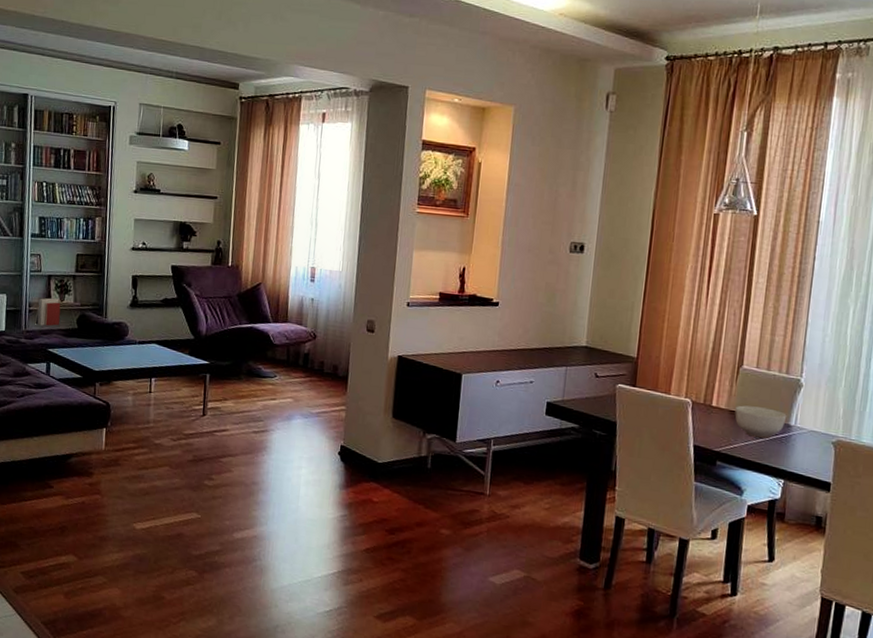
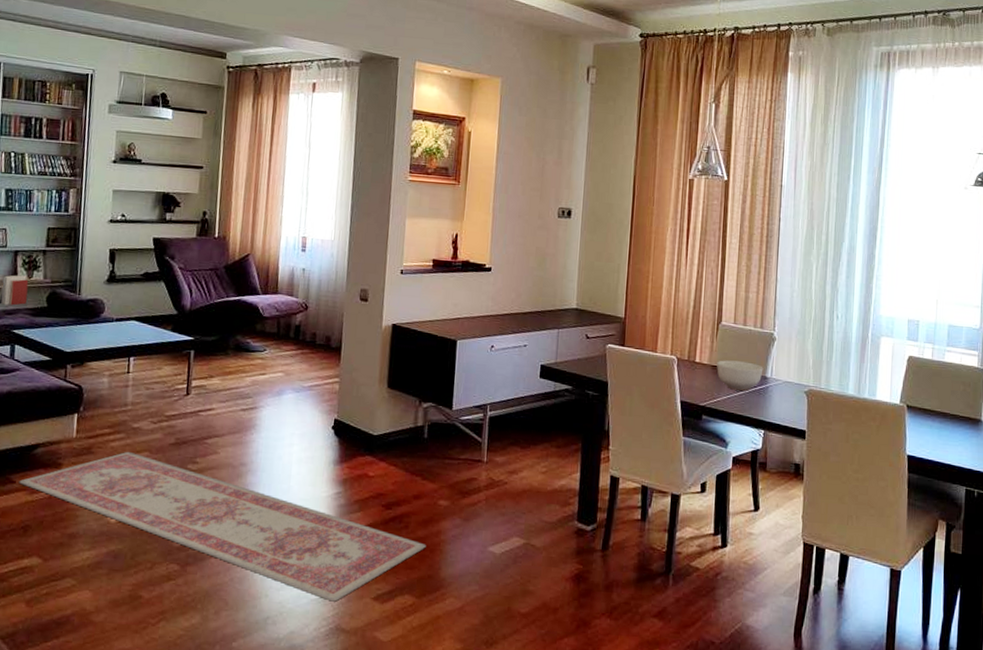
rug: none [56,465,428,617] -> present [19,451,426,602]

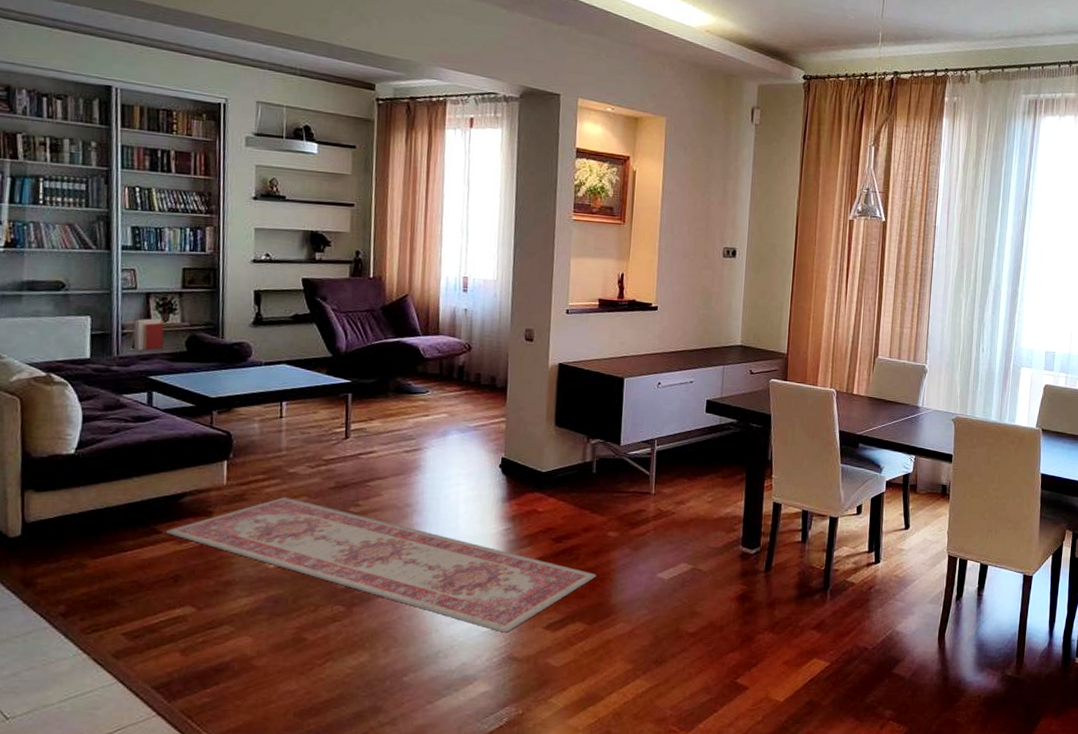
bowl: present [716,360,764,391] -> none [872,391,916,420]

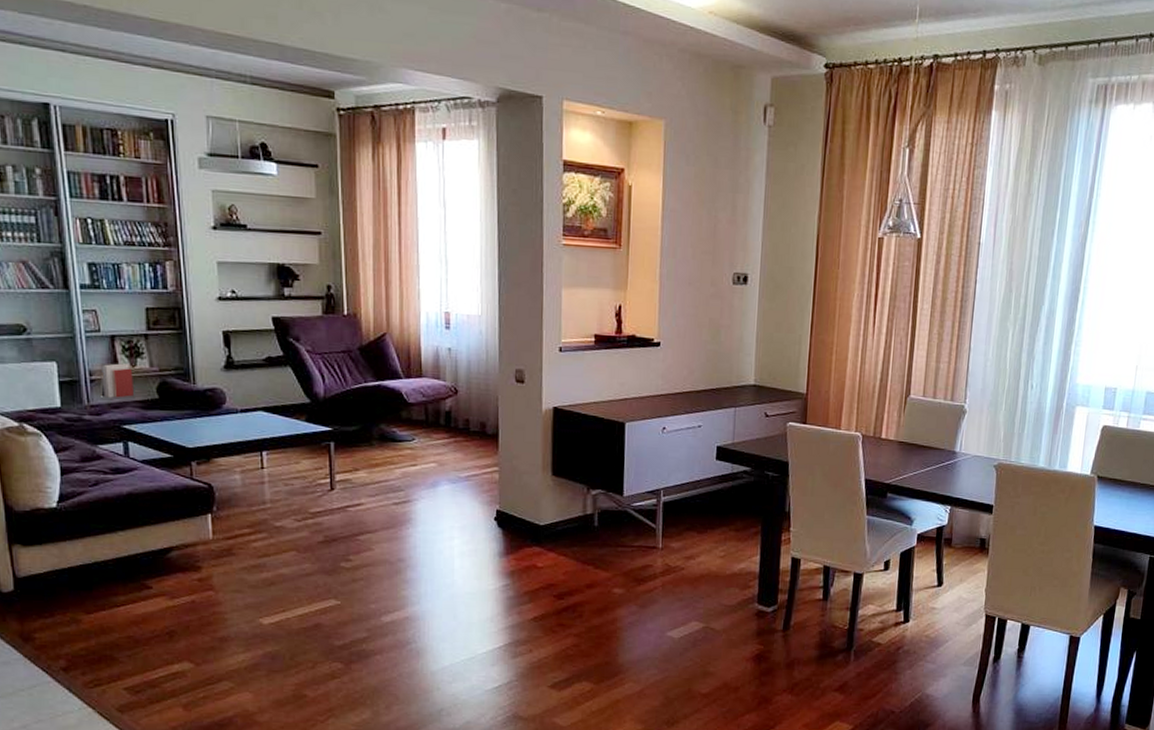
rug: present [165,496,596,633] -> none [156,551,602,691]

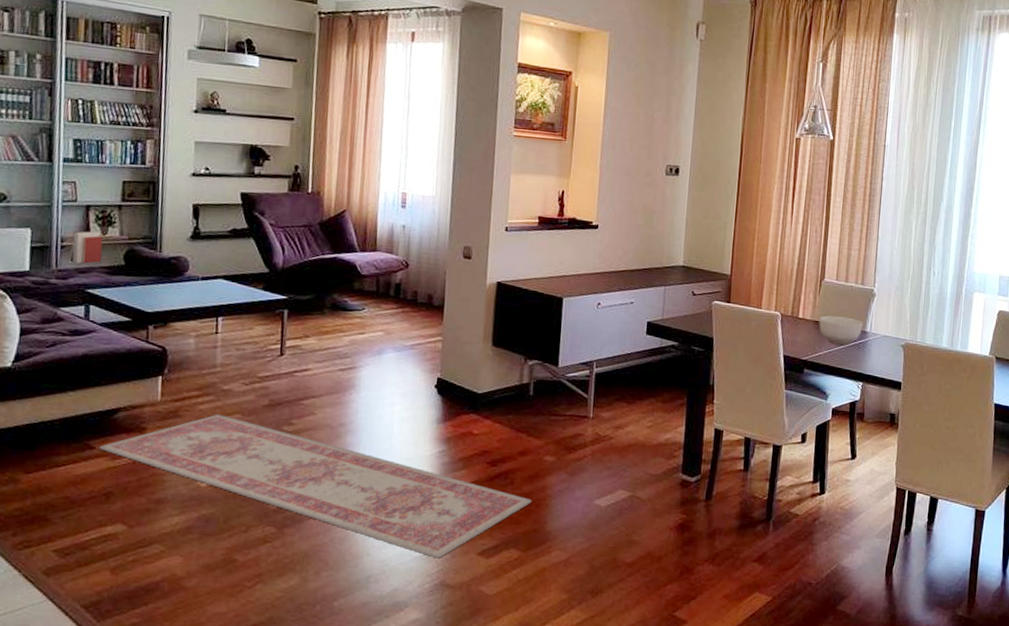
rug: none [156,551,602,691] -> present [99,414,532,558]
bowl: none [903,435,953,467] -> present [818,315,863,345]

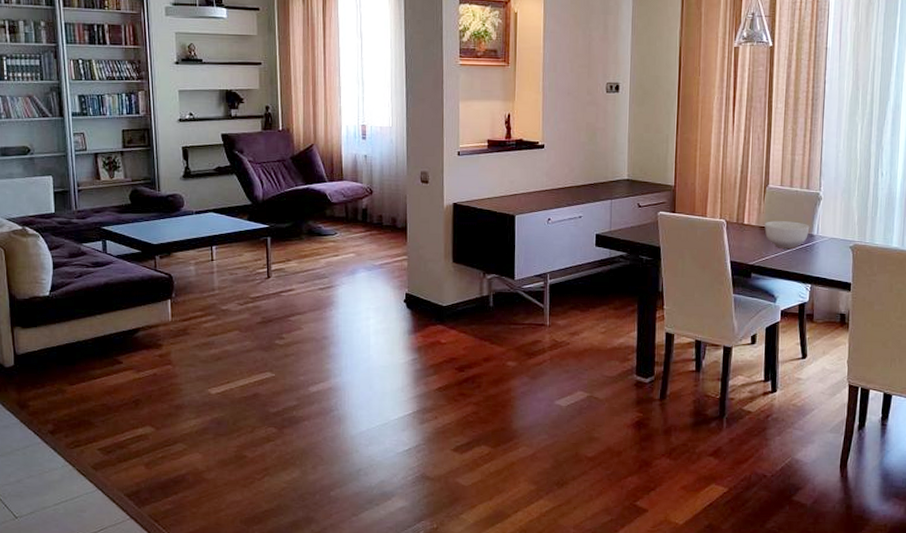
books: present [68,231,103,264] -> none [85,176,111,204]
rug: present [99,414,532,558] -> none [125,331,498,454]

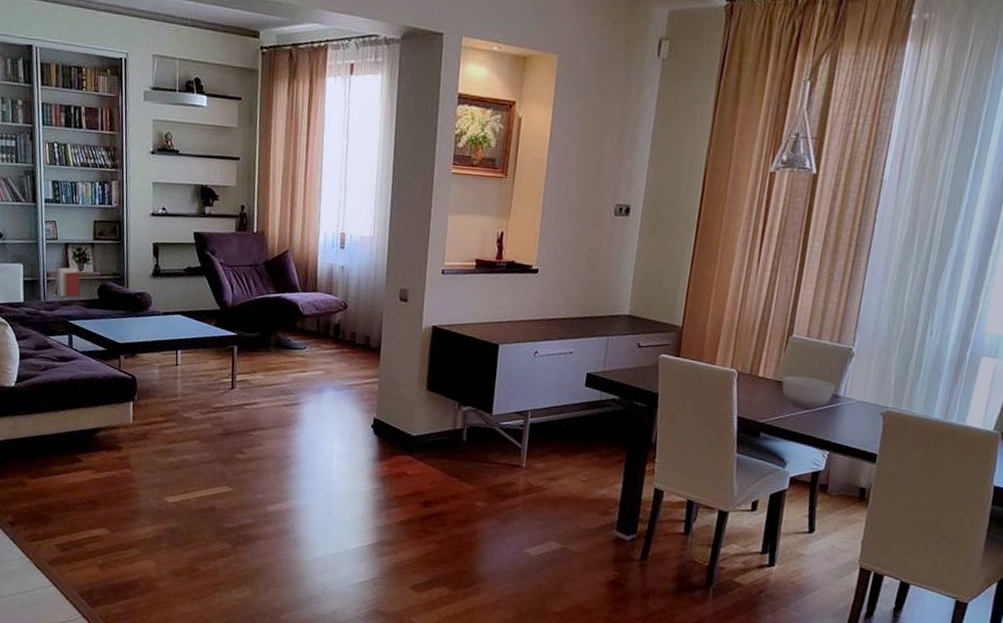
books: none [85,176,111,204] -> present [53,267,80,297]

